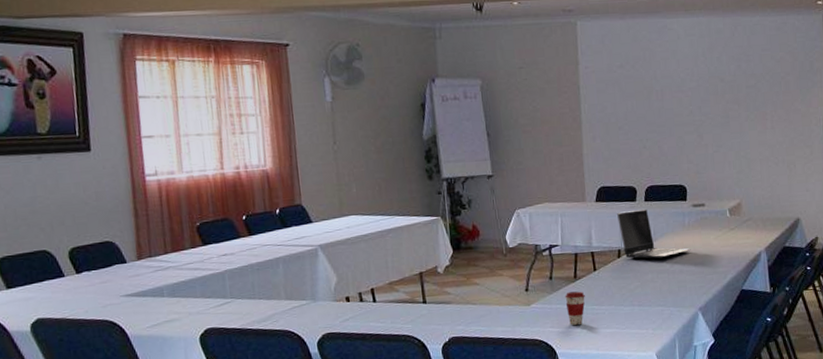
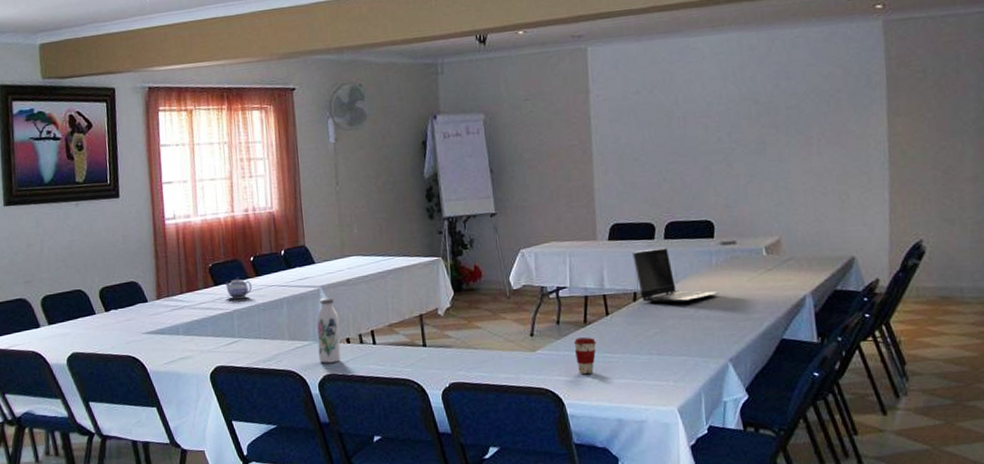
teapot: none [214,236,246,259] -> present [224,277,253,299]
water bottle: none [314,257,341,322] -> present [316,297,341,363]

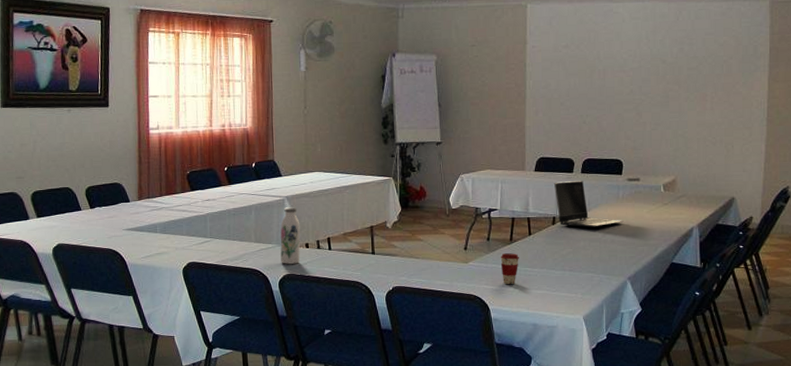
teapot: present [224,277,253,299] -> none [200,184,225,203]

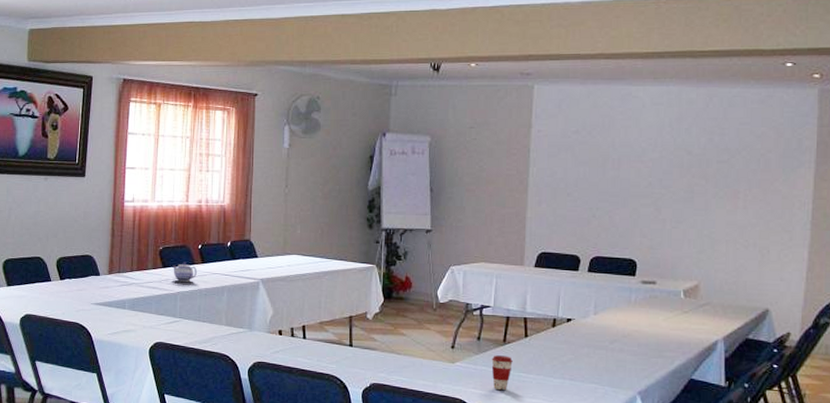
teapot: none [200,184,225,203] -> present [172,262,198,282]
water bottle: present [280,207,301,264] -> none [251,290,274,352]
laptop computer: present [554,180,624,228] -> none [556,279,635,333]

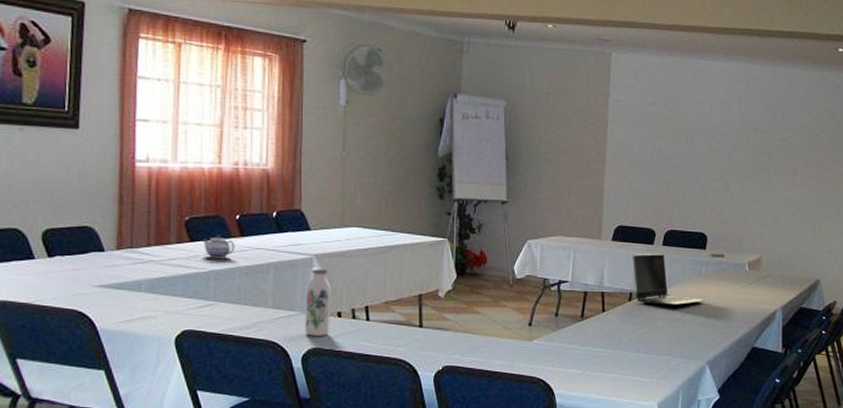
water bottle: none [251,290,274,352] -> present [305,268,332,336]
coffee cup: present [491,355,513,391] -> none [569,331,590,367]
laptop computer: none [556,279,635,333] -> present [633,253,705,306]

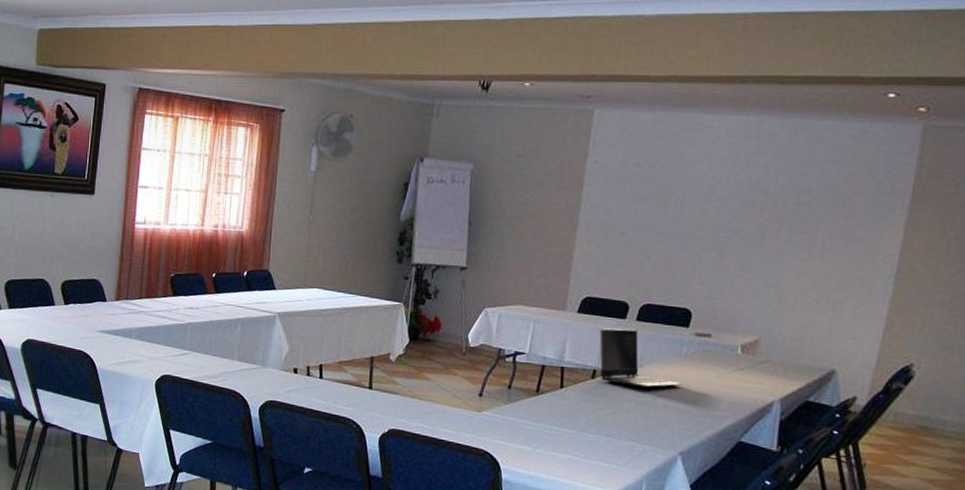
teapot: present [202,235,236,258] -> none [183,291,211,312]
water bottle: present [305,268,332,336] -> none [264,325,290,390]

